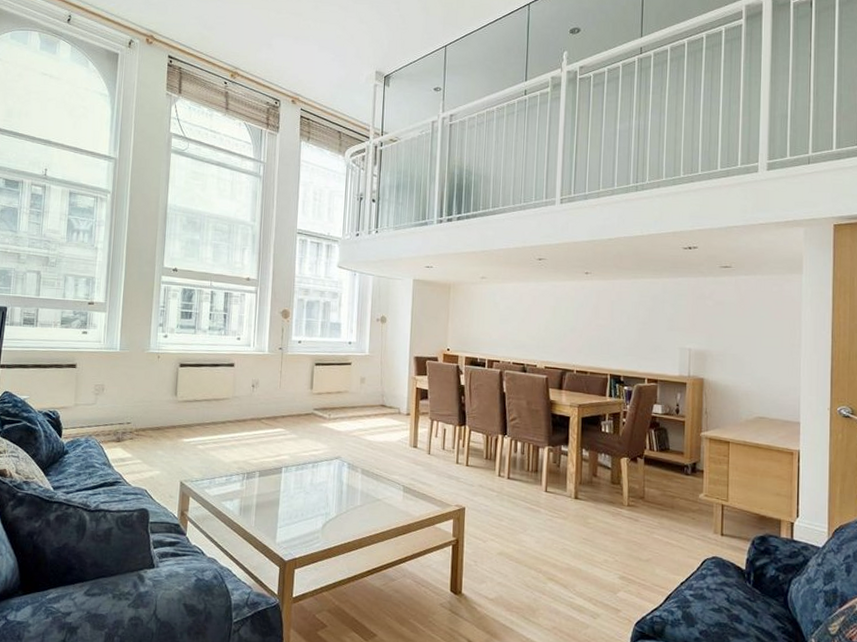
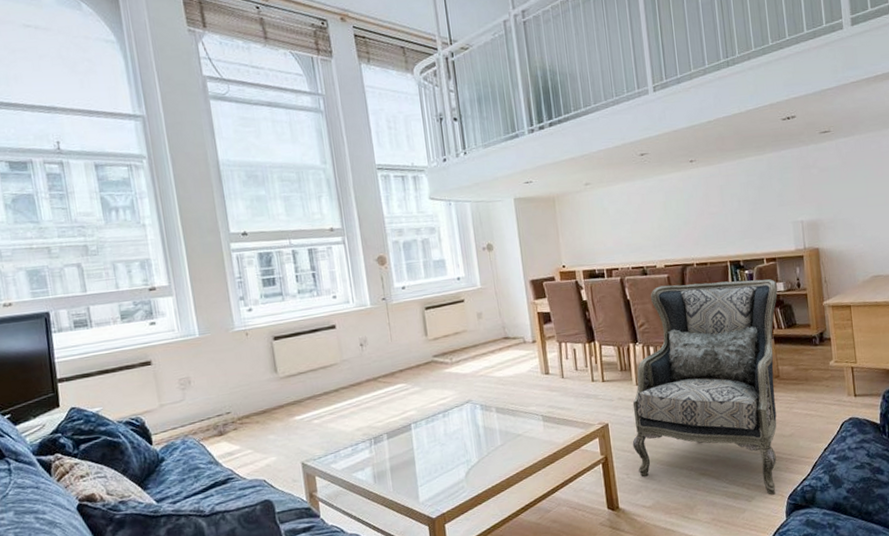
armchair: none [485,385,656,618] -> present [632,279,778,495]

